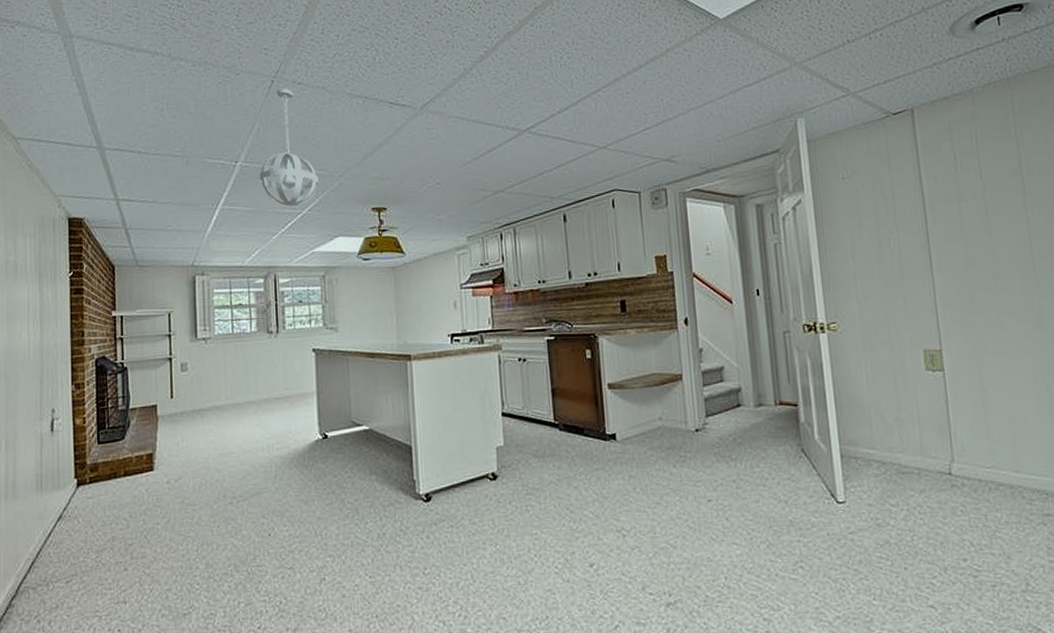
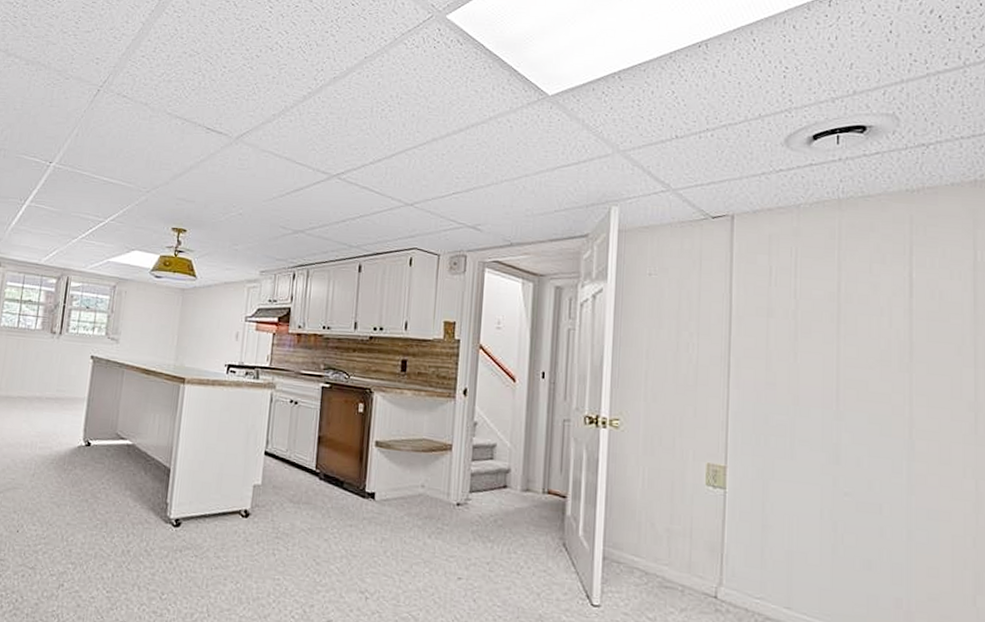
pendant light: present [259,88,318,206] -> none [69,98,126,214]

